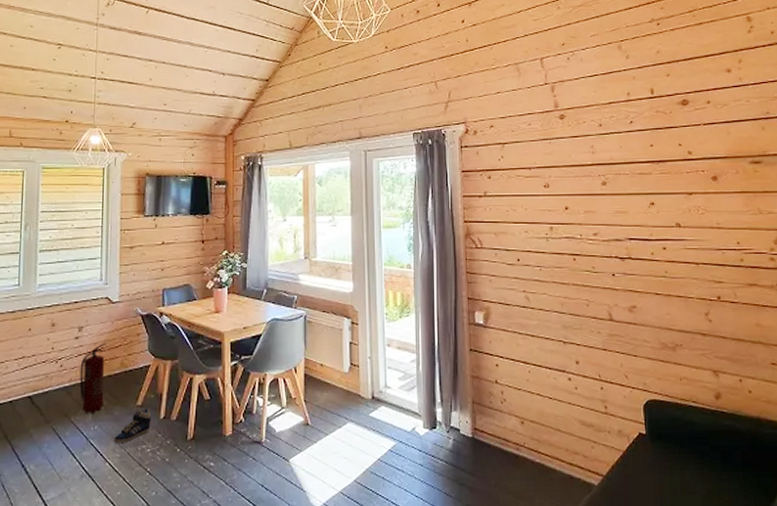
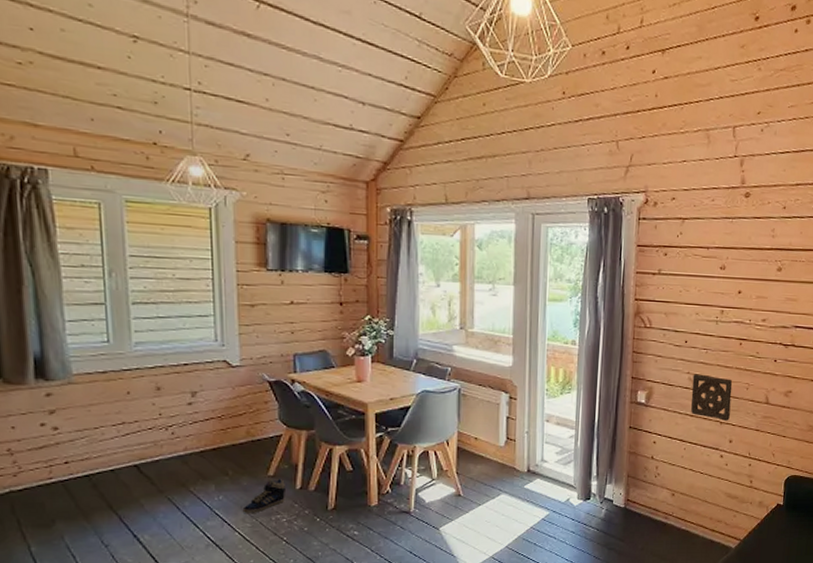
fire extinguisher: present [79,342,107,414] -> none [196,409,229,483]
wall ornament: none [529,292,574,340] -> present [690,374,733,421]

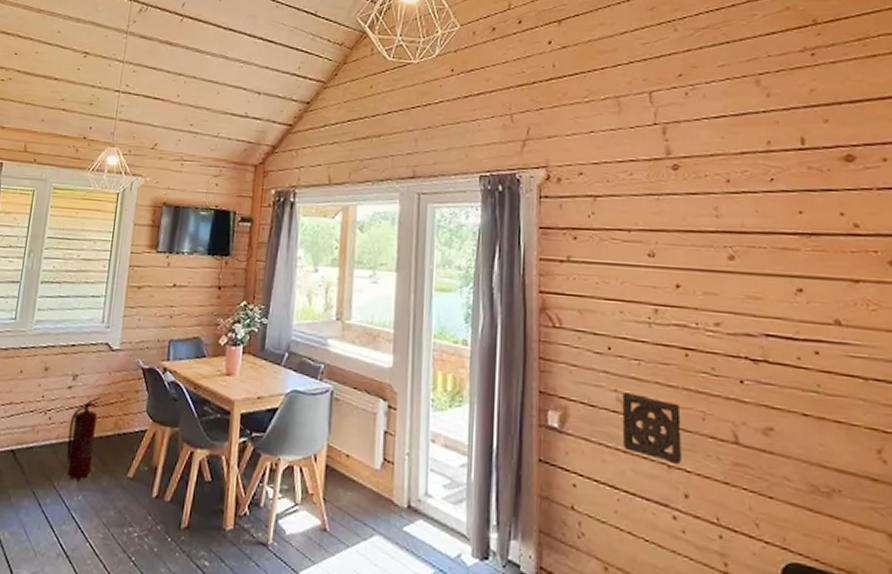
fire extinguisher: none [196,409,229,483] -> present [66,396,102,480]
sneaker: present [242,478,285,513] -> none [97,480,142,522]

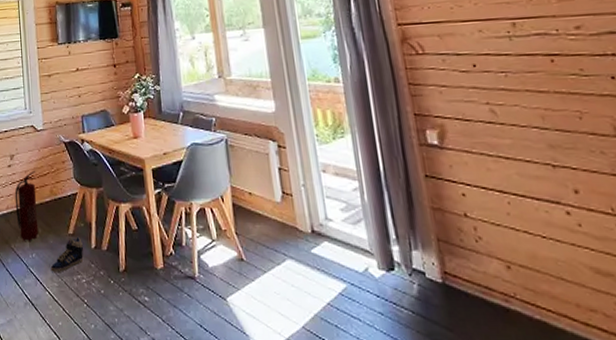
sneaker: none [97,480,142,522] -> present [50,236,84,272]
wall ornament: present [622,392,683,464] -> none [494,103,566,163]

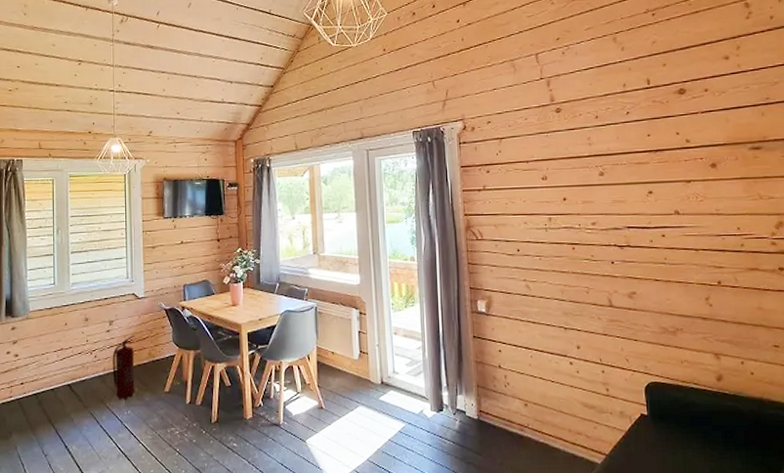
sneaker: present [50,236,84,272] -> none [145,394,178,426]

